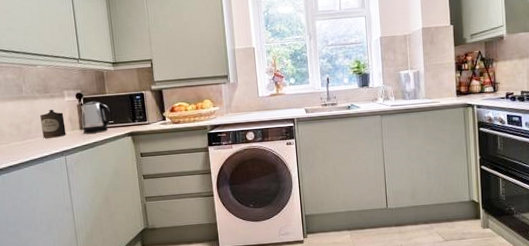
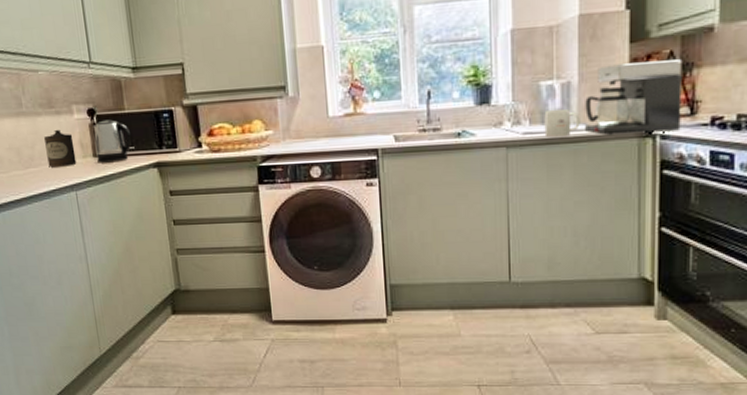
mug: none [404,89,427,109] -> present [544,109,580,138]
coffee maker: none [429,56,489,107] -> present [585,58,683,136]

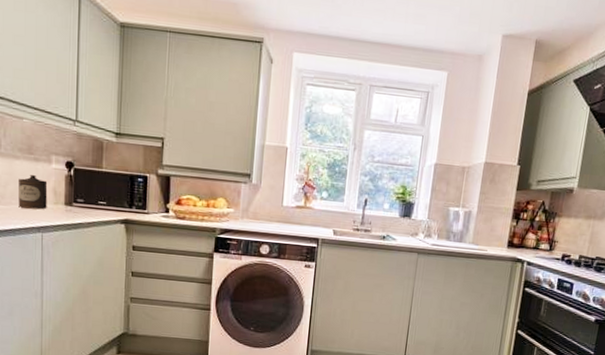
kettle: present [93,119,134,163] -> none [68,174,106,214]
mug: present [544,109,580,138] -> none [447,229,474,253]
coffee maker: present [585,58,683,136] -> none [476,204,550,261]

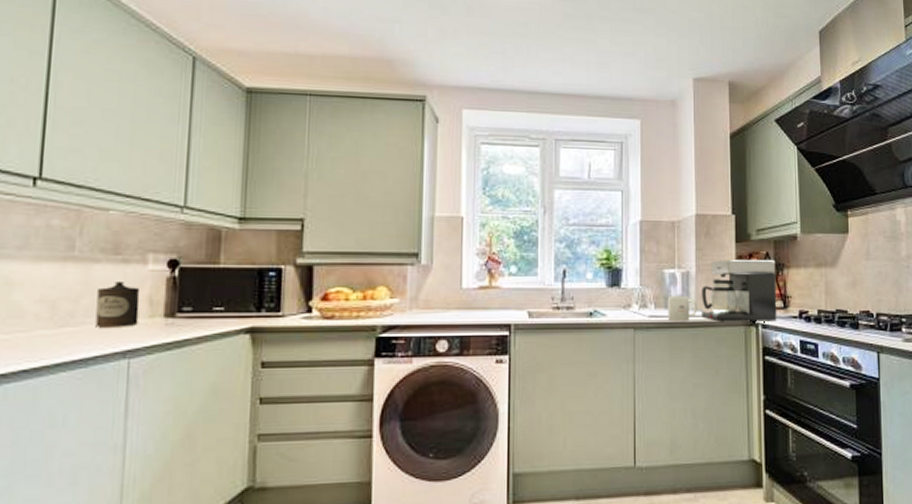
mug: none [447,229,474,253] -> present [667,295,698,322]
coffee maker: none [476,204,550,261] -> present [701,258,777,323]

